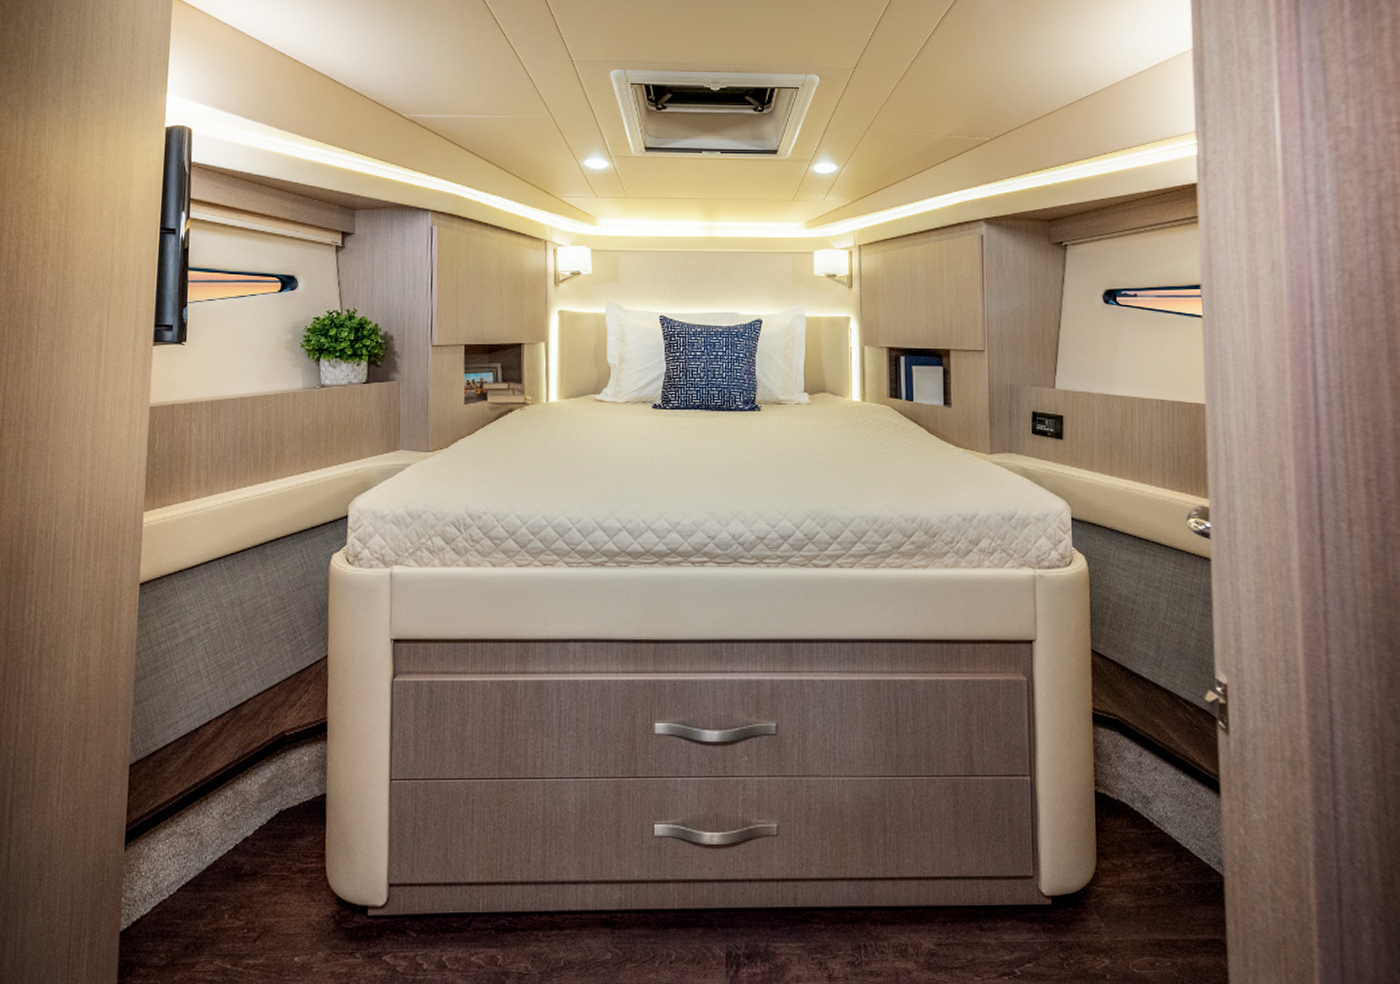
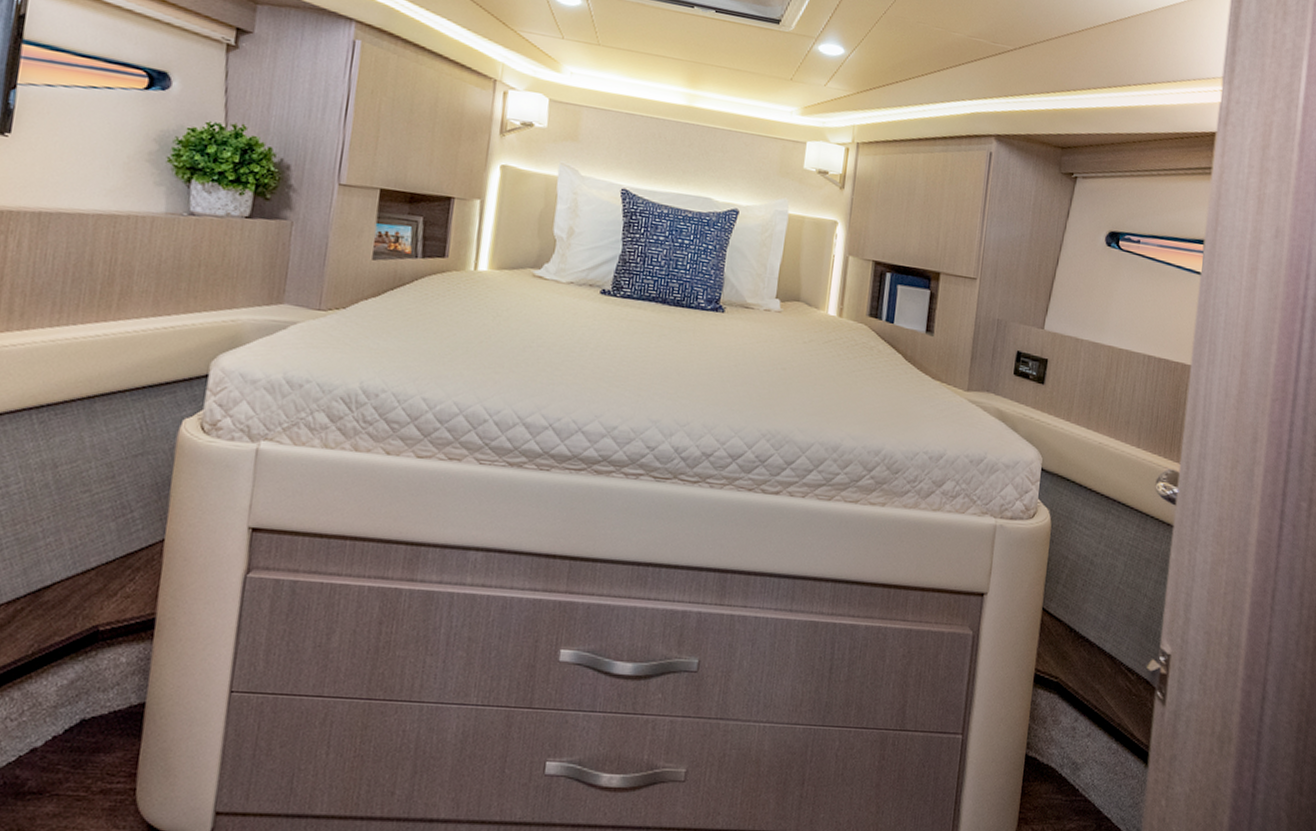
books: present [482,382,533,405] -> none [397,236,458,271]

